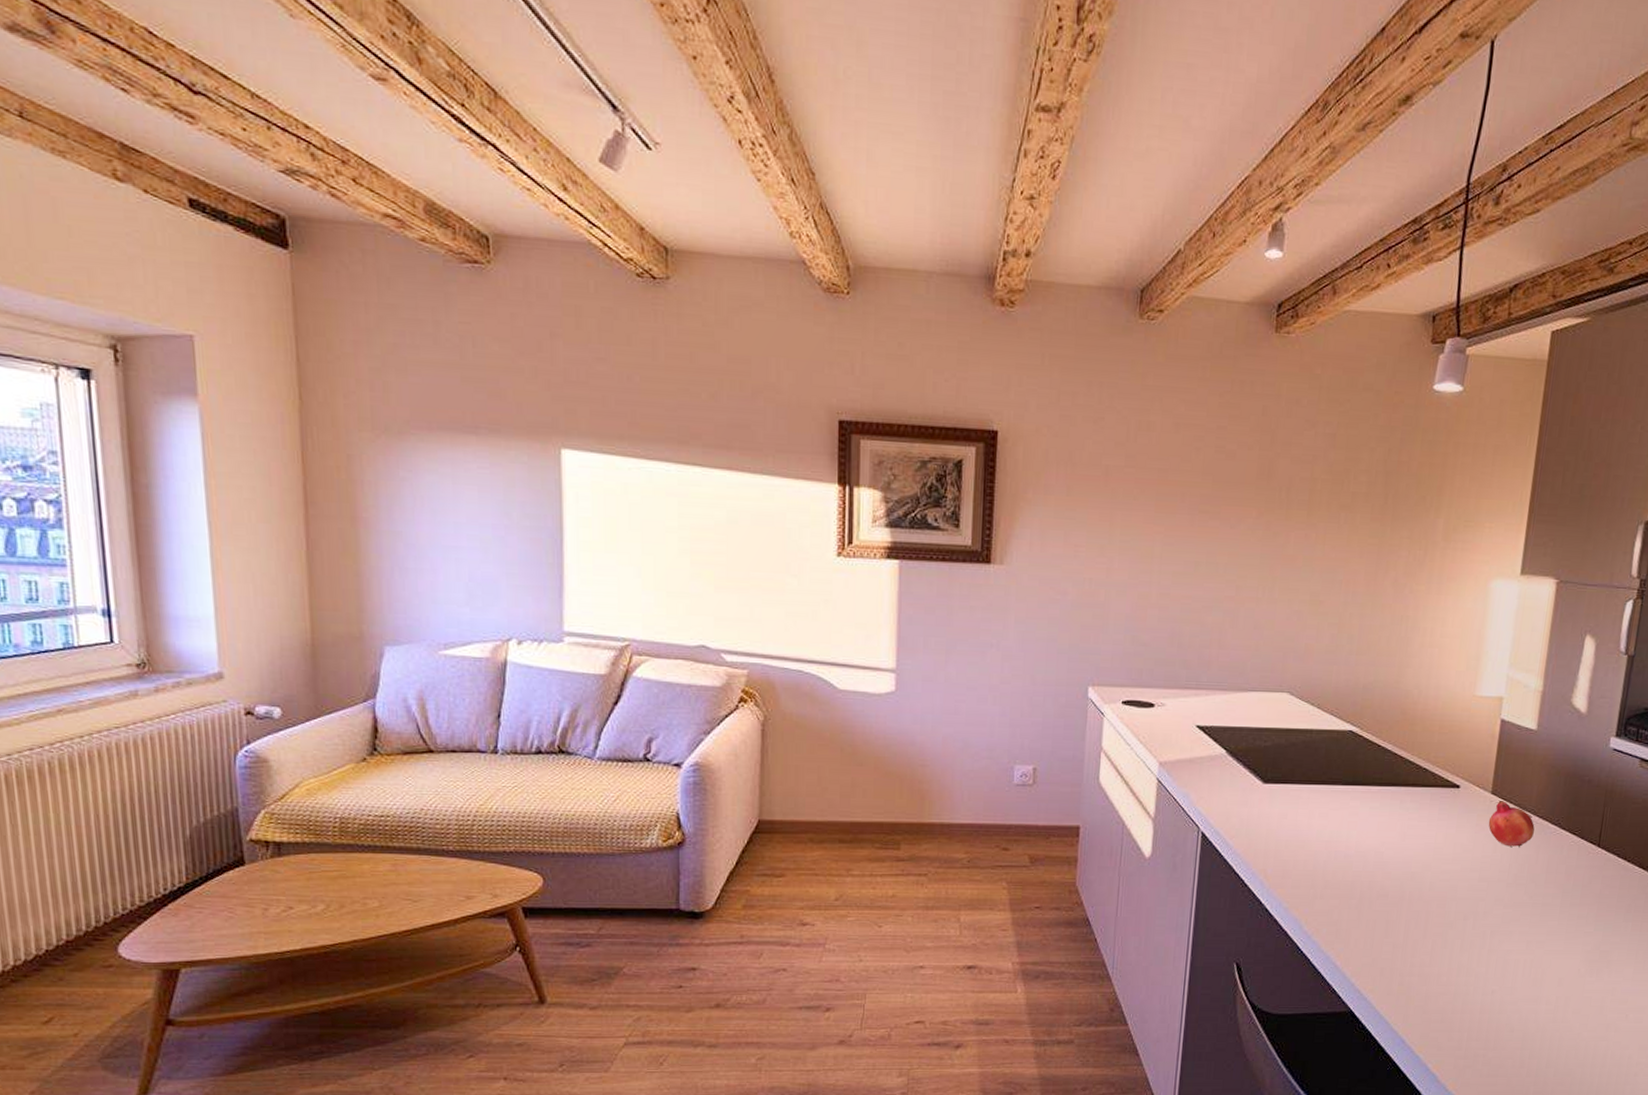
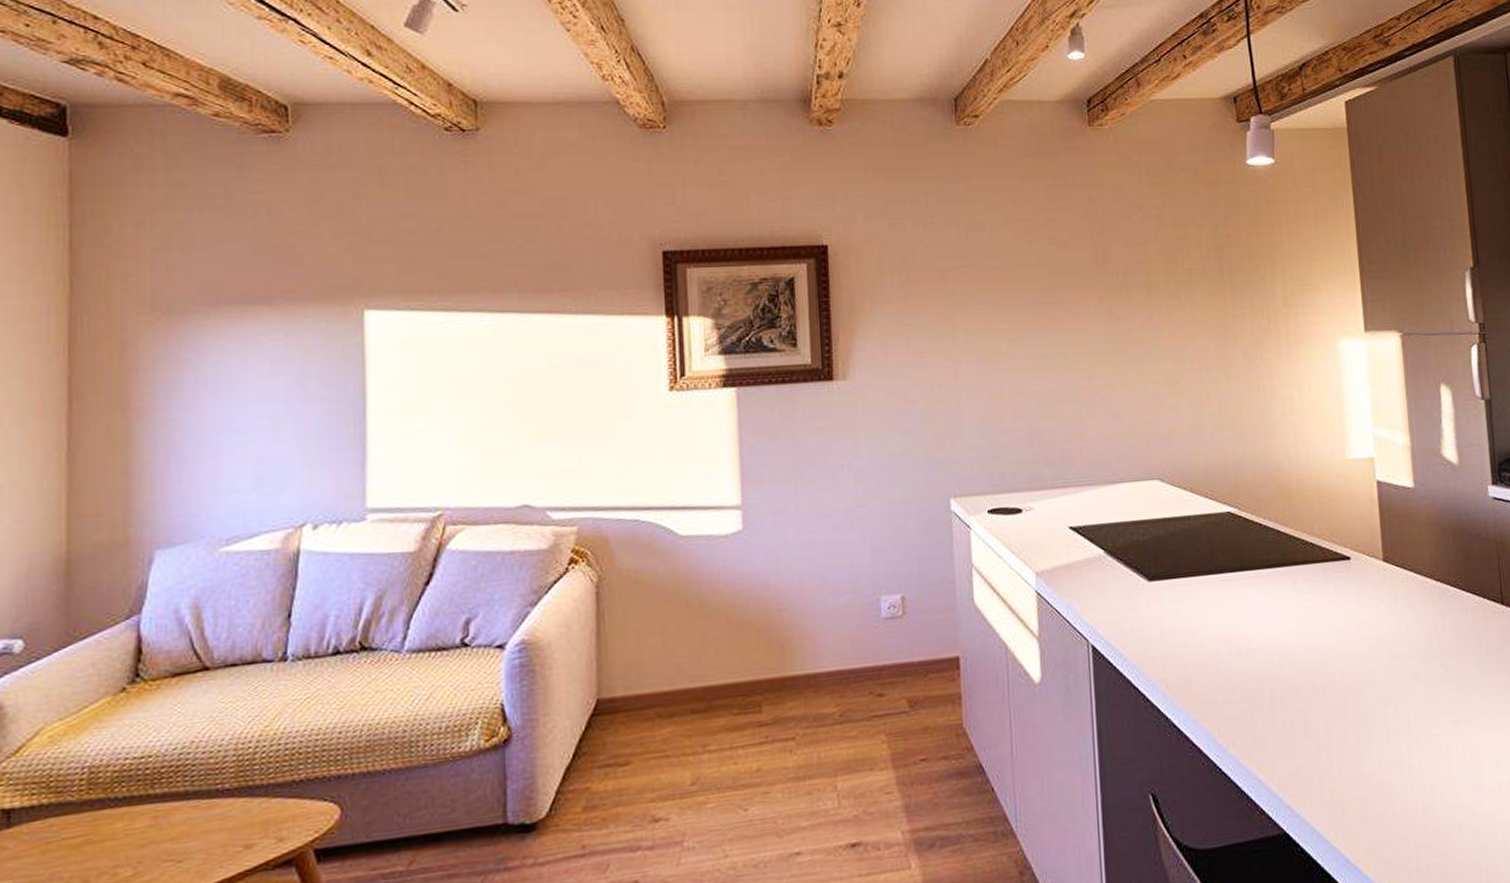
fruit: present [1488,801,1535,847] -> none [1386,567,1435,617]

